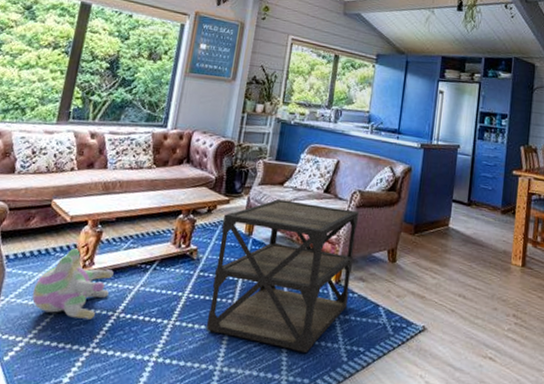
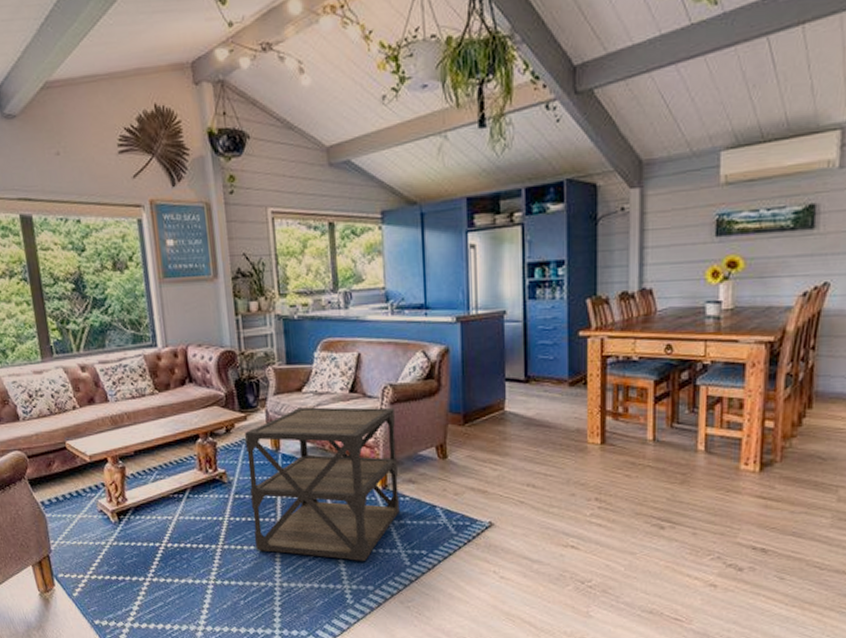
plush toy: present [32,248,114,320] -> none [77,487,150,552]

